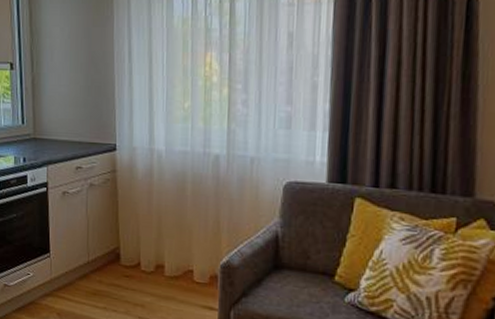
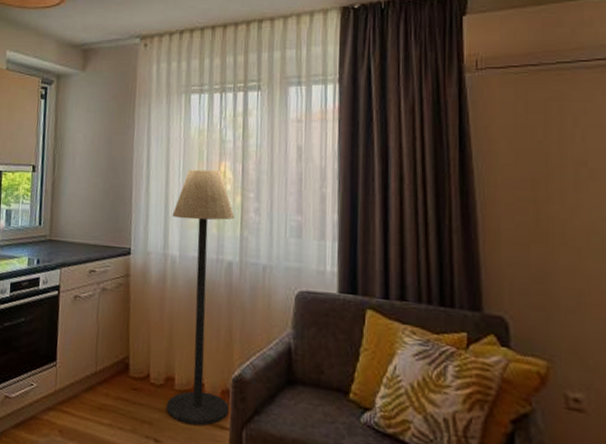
floor lamp: none [157,61,222,307] -> present [166,169,235,426]

